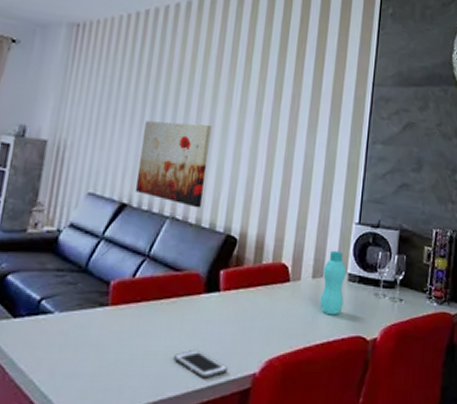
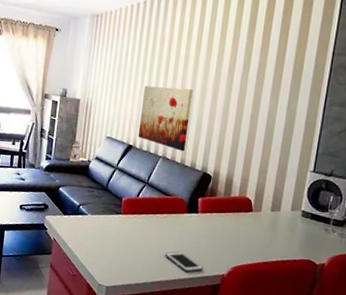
bottle: present [319,250,346,316] -> none [276,191,300,242]

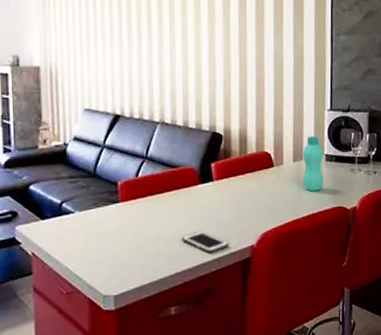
wall art: present [138,85,193,152] -> none [124,36,187,112]
bottle: none [276,191,300,242] -> present [302,135,323,192]

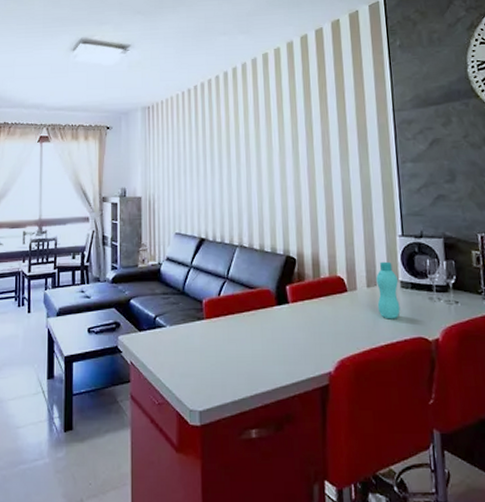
cell phone: present [182,231,229,253] -> none [261,353,306,377]

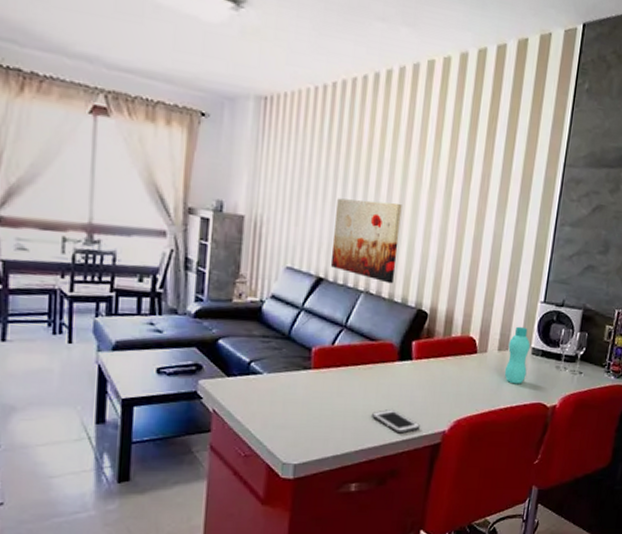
wall art: none [208,168,263,236] -> present [330,198,402,284]
cell phone: none [261,353,306,377] -> present [372,409,420,434]

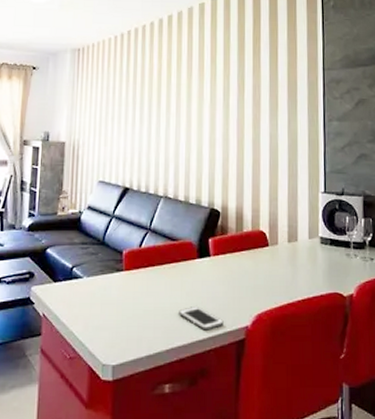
wall art: present [330,198,402,284] -> none [134,118,189,188]
bottle: present [504,326,530,384] -> none [297,217,318,275]

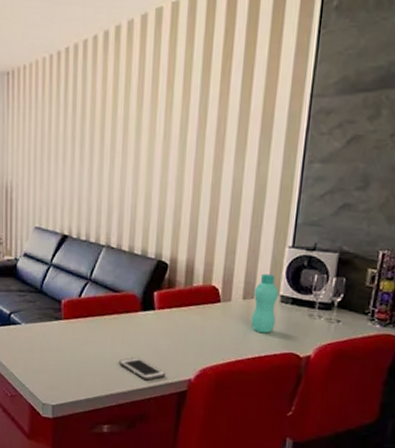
bottle: none [297,217,318,275] -> present [250,273,278,334]

